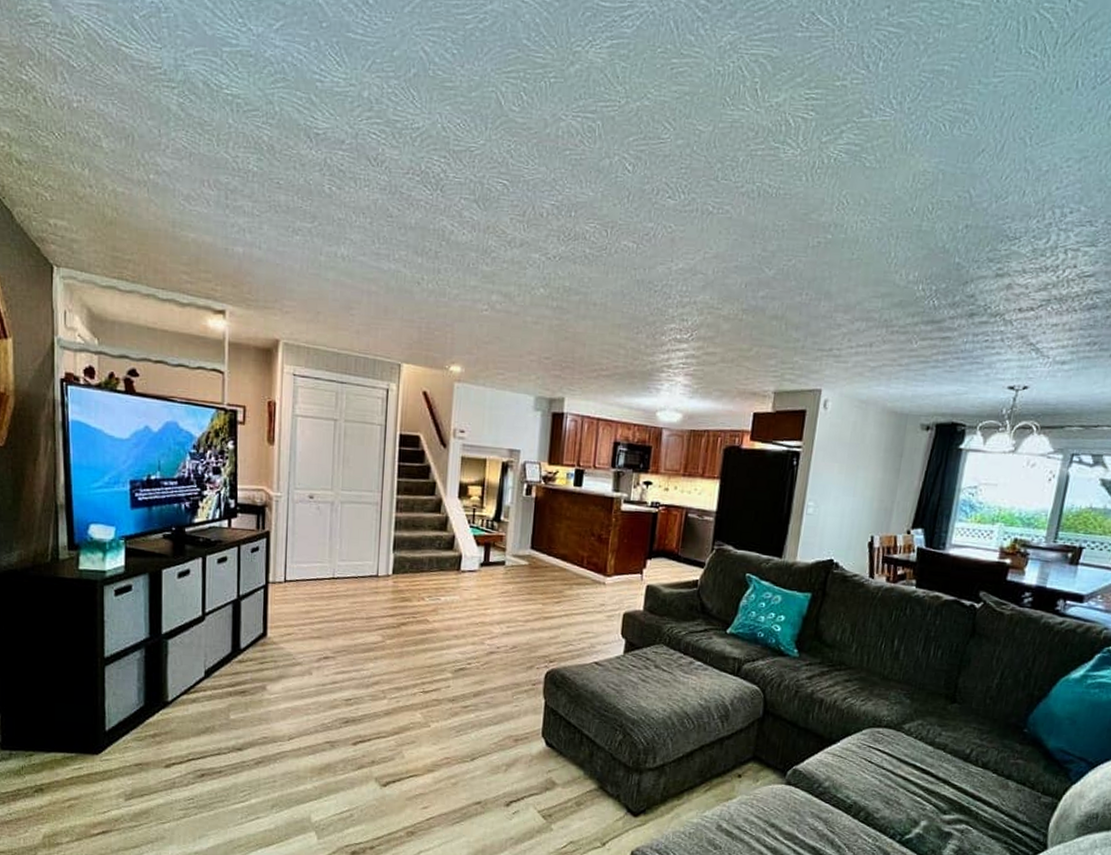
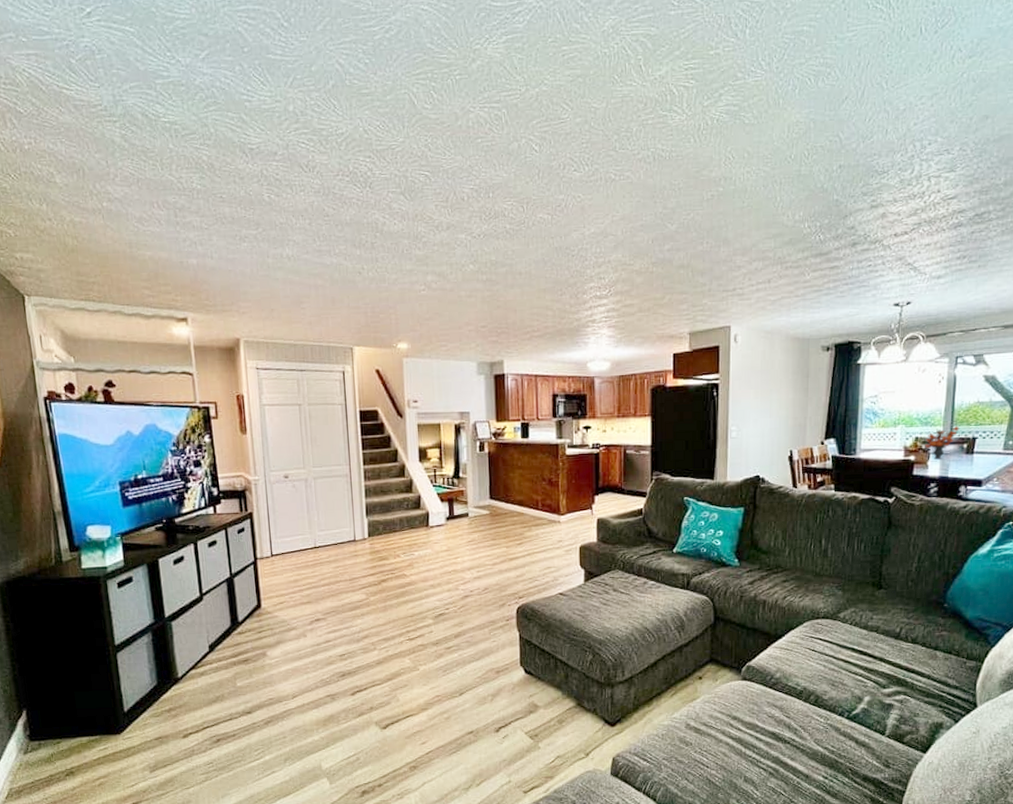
bouquet: none [1024,529,1066,568] -> present [925,425,959,461]

